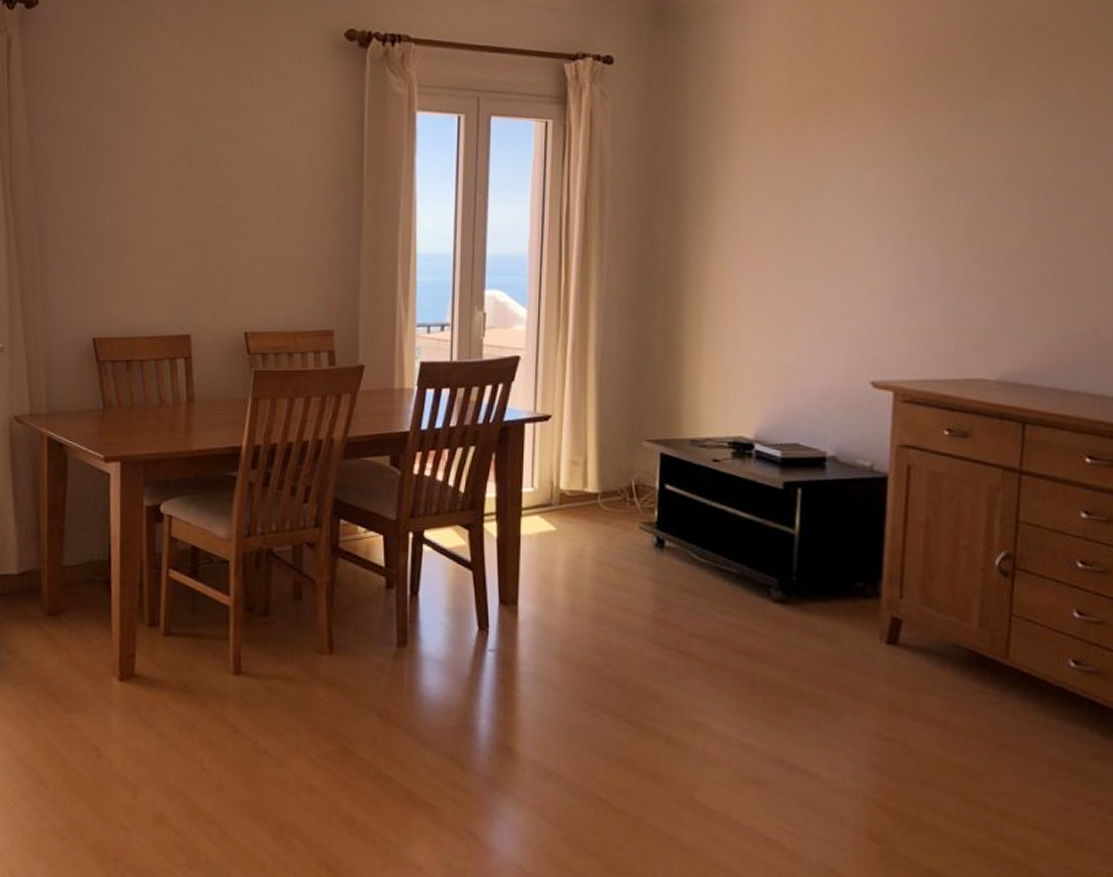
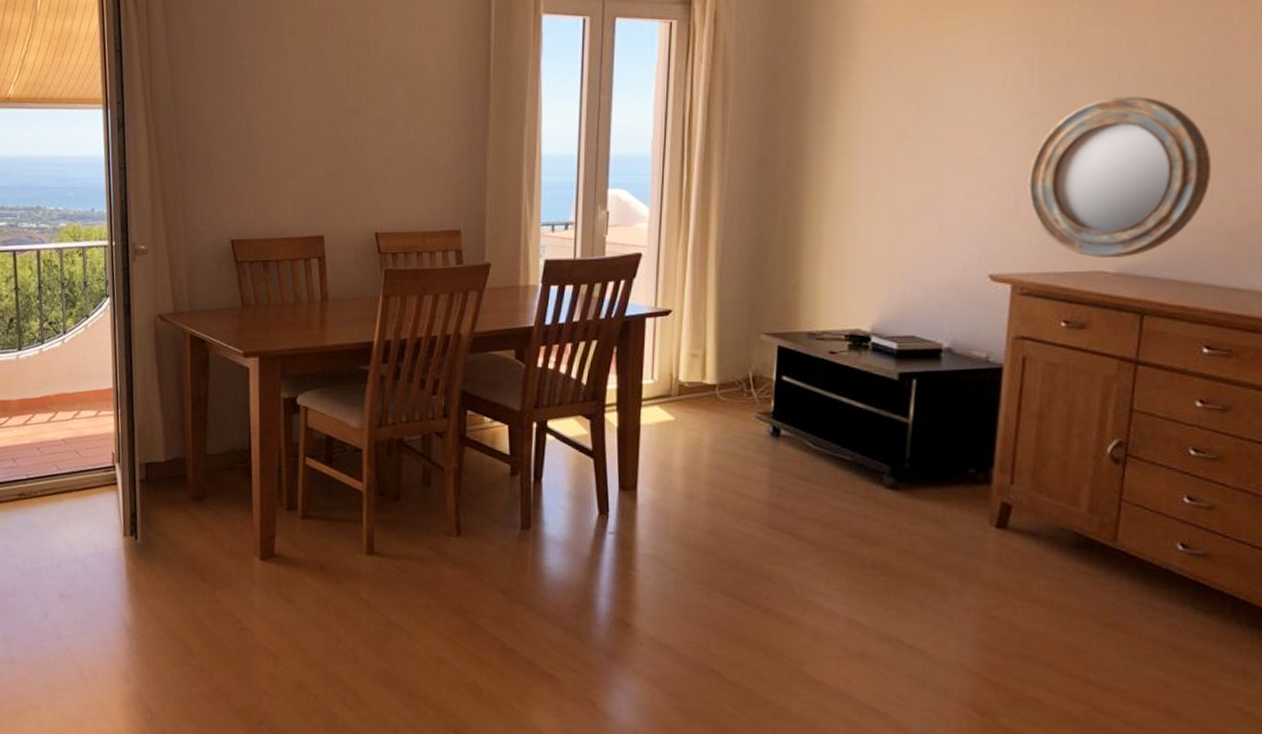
home mirror: none [906,203,1086,365] -> present [1028,96,1212,257]

